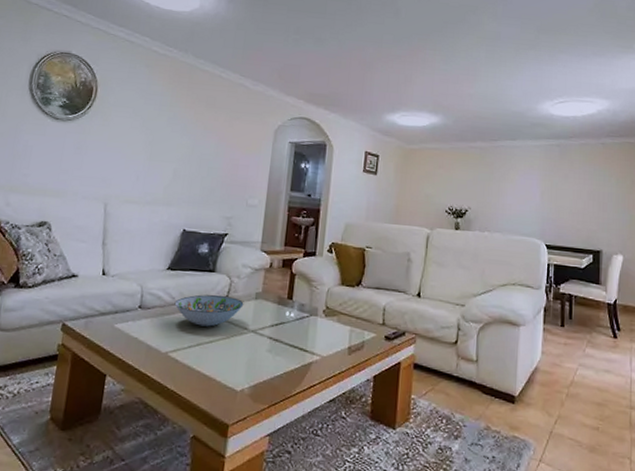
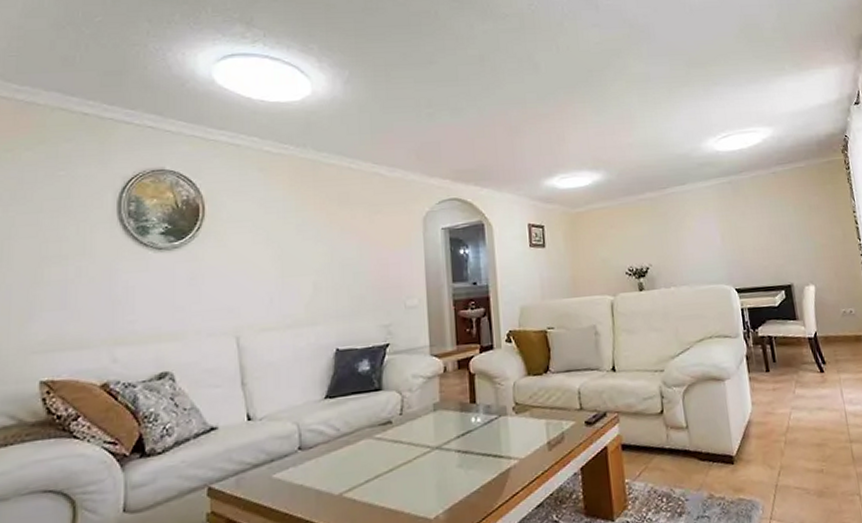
decorative bowl: present [174,294,244,327] -> none [340,414,422,455]

